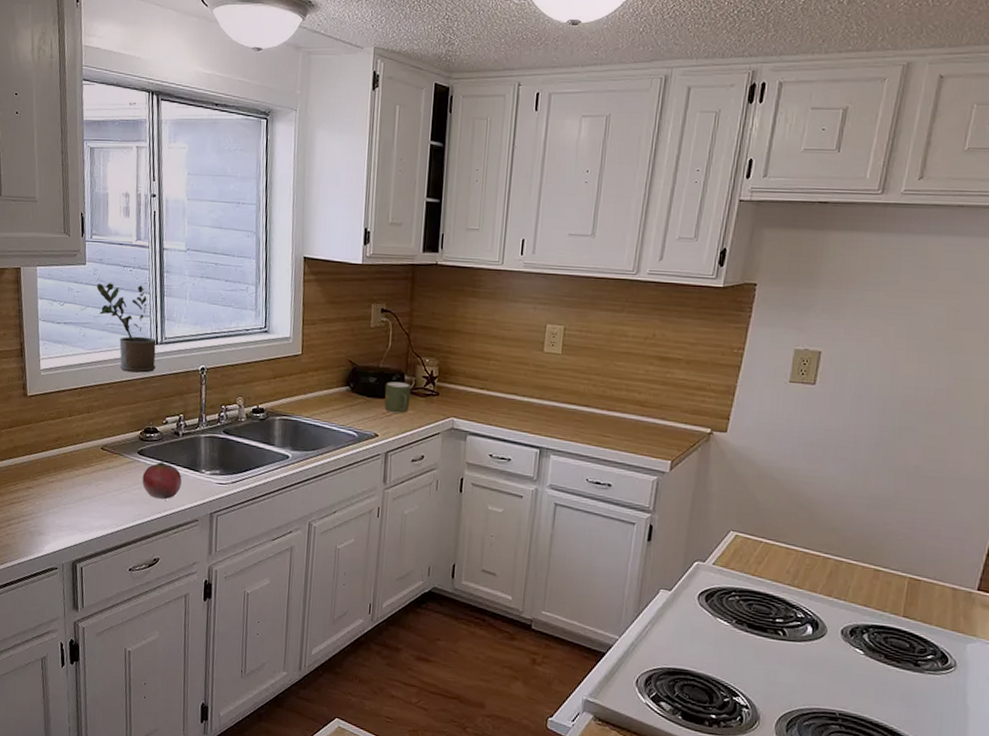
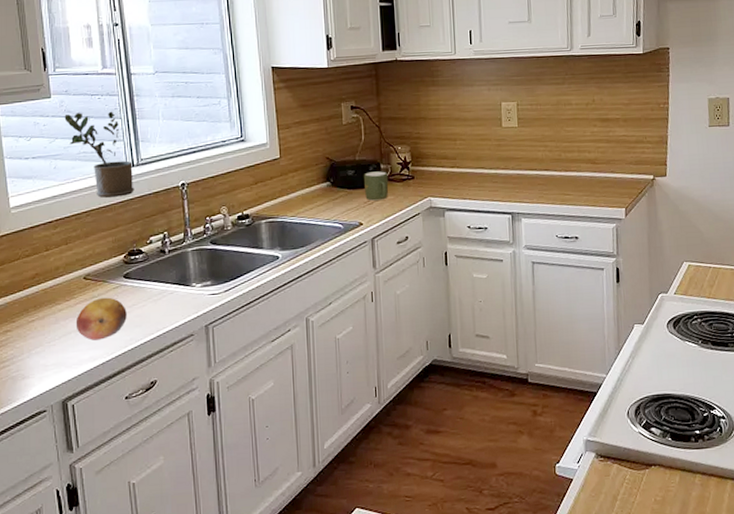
fruit: none [90,469,138,511] -> present [75,297,127,341]
fruit: present [142,462,182,500] -> none [130,282,172,321]

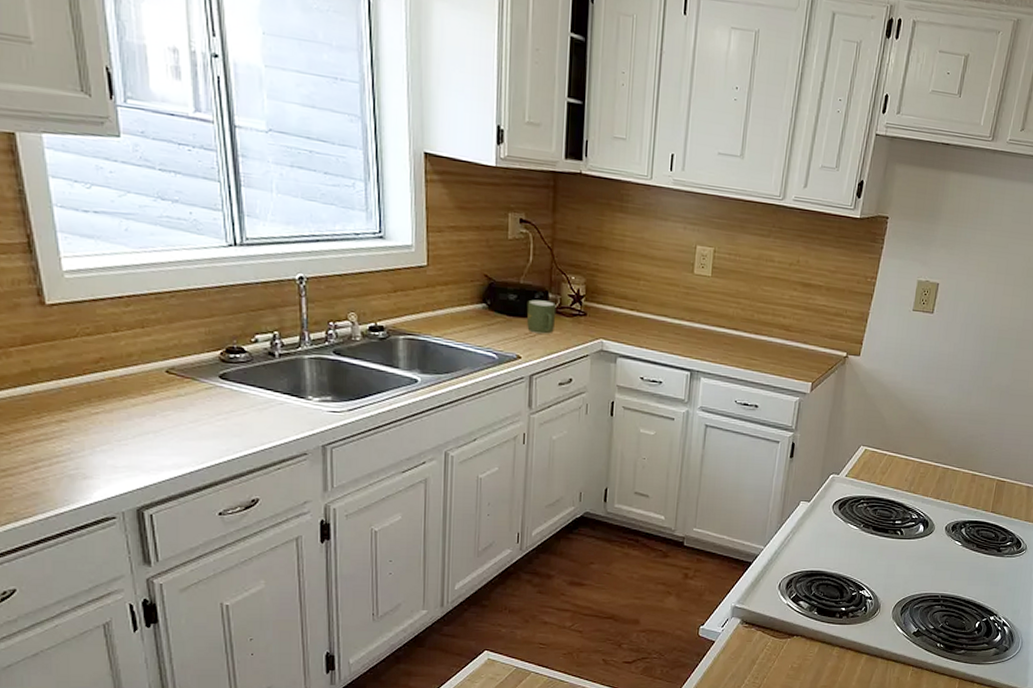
potted plant: present [64,111,134,199] -> none [140,163,236,281]
fruit: present [75,297,127,341] -> none [155,397,223,446]

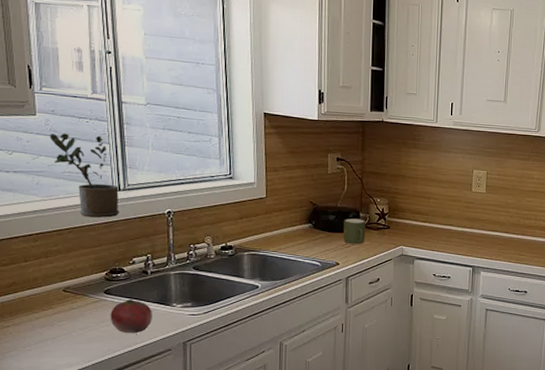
potted plant: none [140,163,236,281] -> present [49,133,120,219]
fruit: none [228,388,282,432] -> present [110,299,152,334]

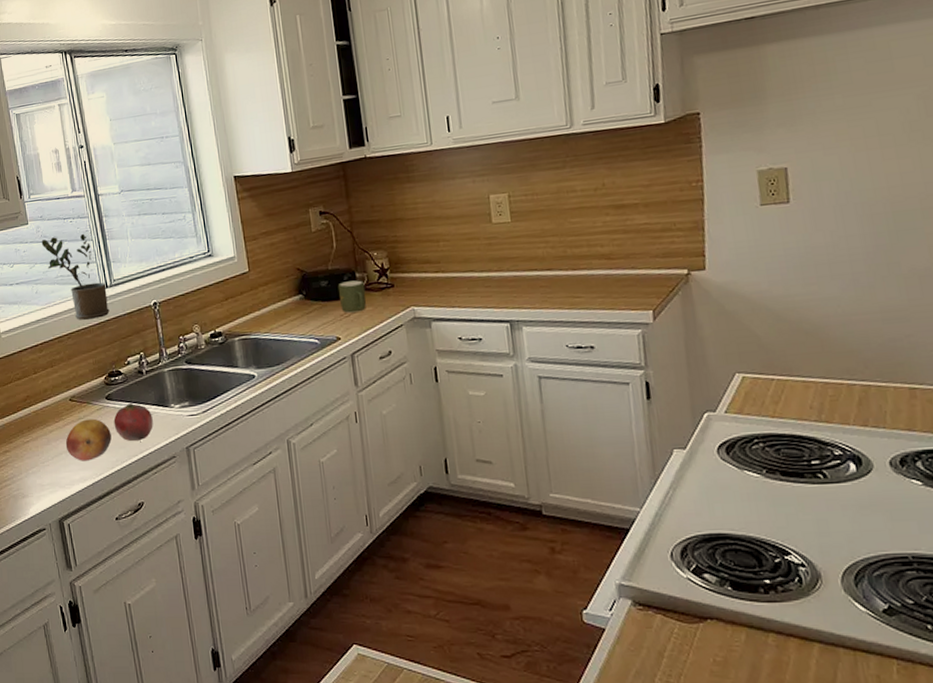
fruit: none [52,310,106,348] -> present [65,418,112,461]

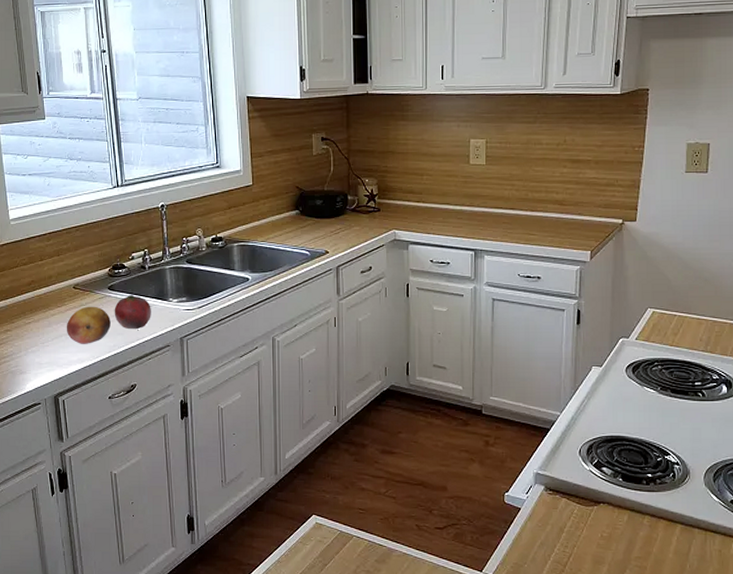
potted plant: present [41,233,110,321] -> none [57,134,119,216]
mug: present [337,280,367,314] -> none [331,202,355,232]

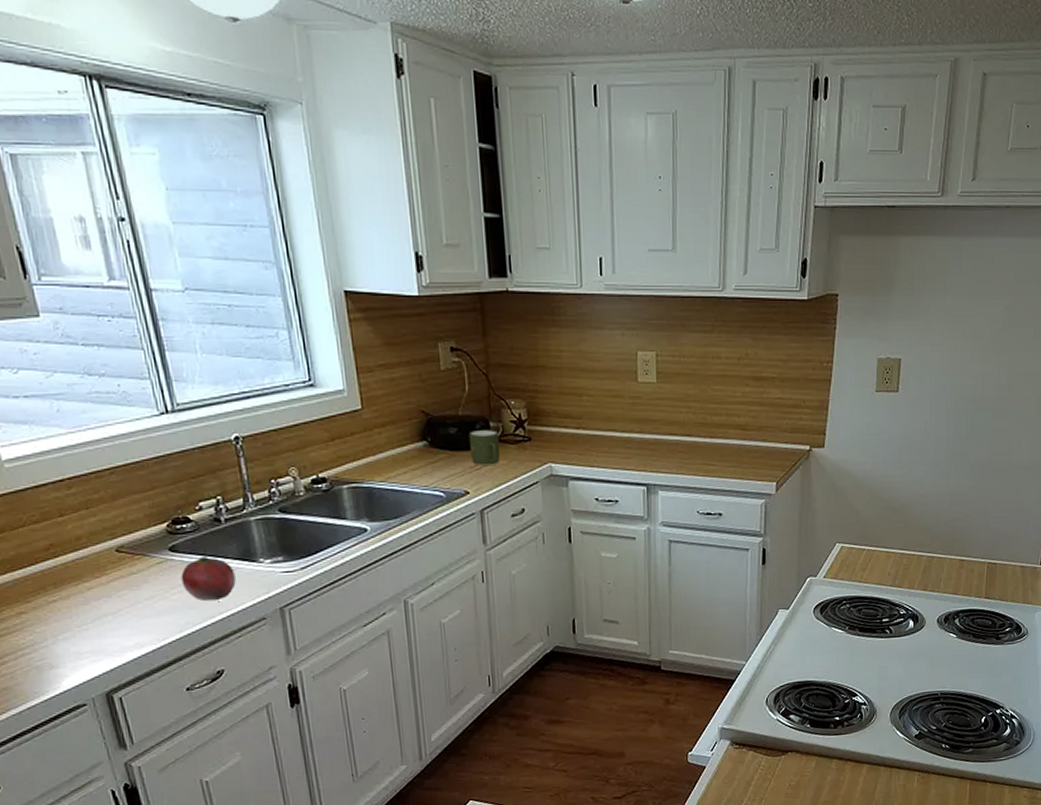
fruit: present [66,306,111,344] -> none [111,574,179,624]
mug: none [331,202,355,232] -> present [468,430,500,467]

